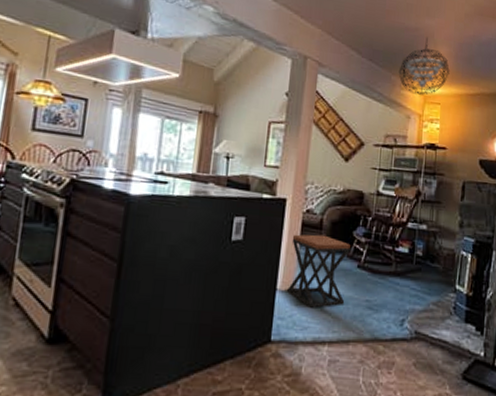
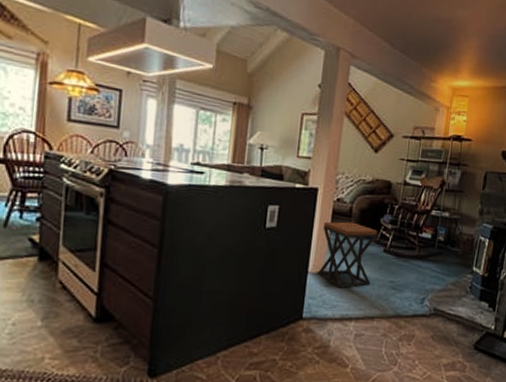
pendant light: present [398,37,450,95] -> none [429,29,479,88]

